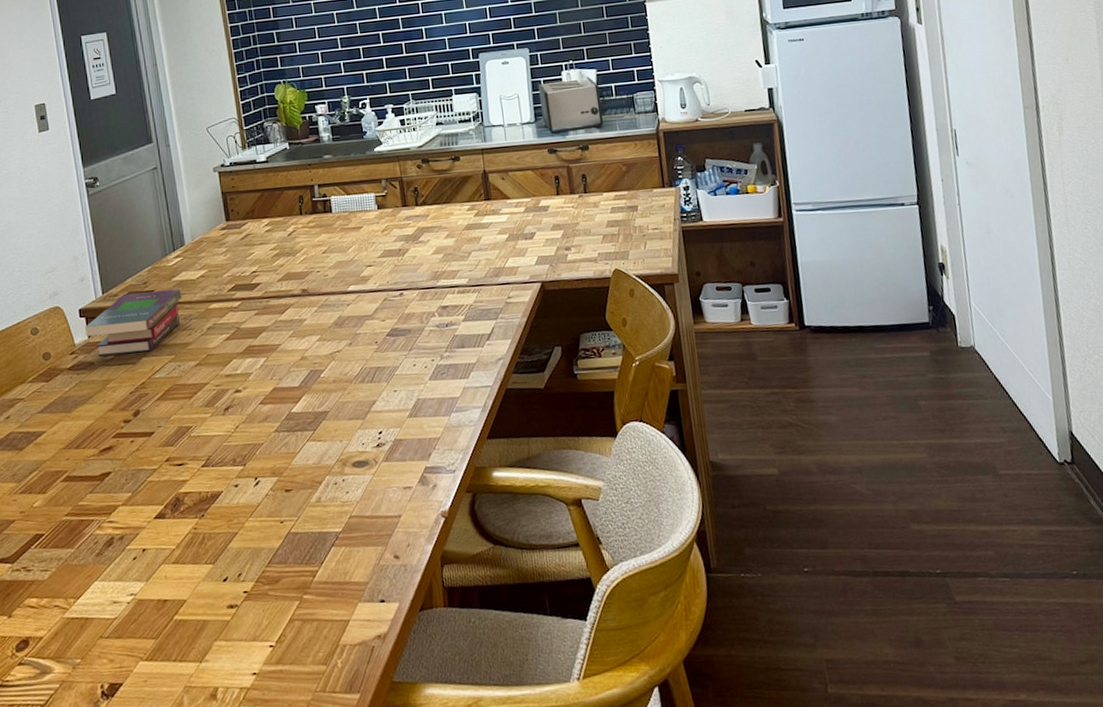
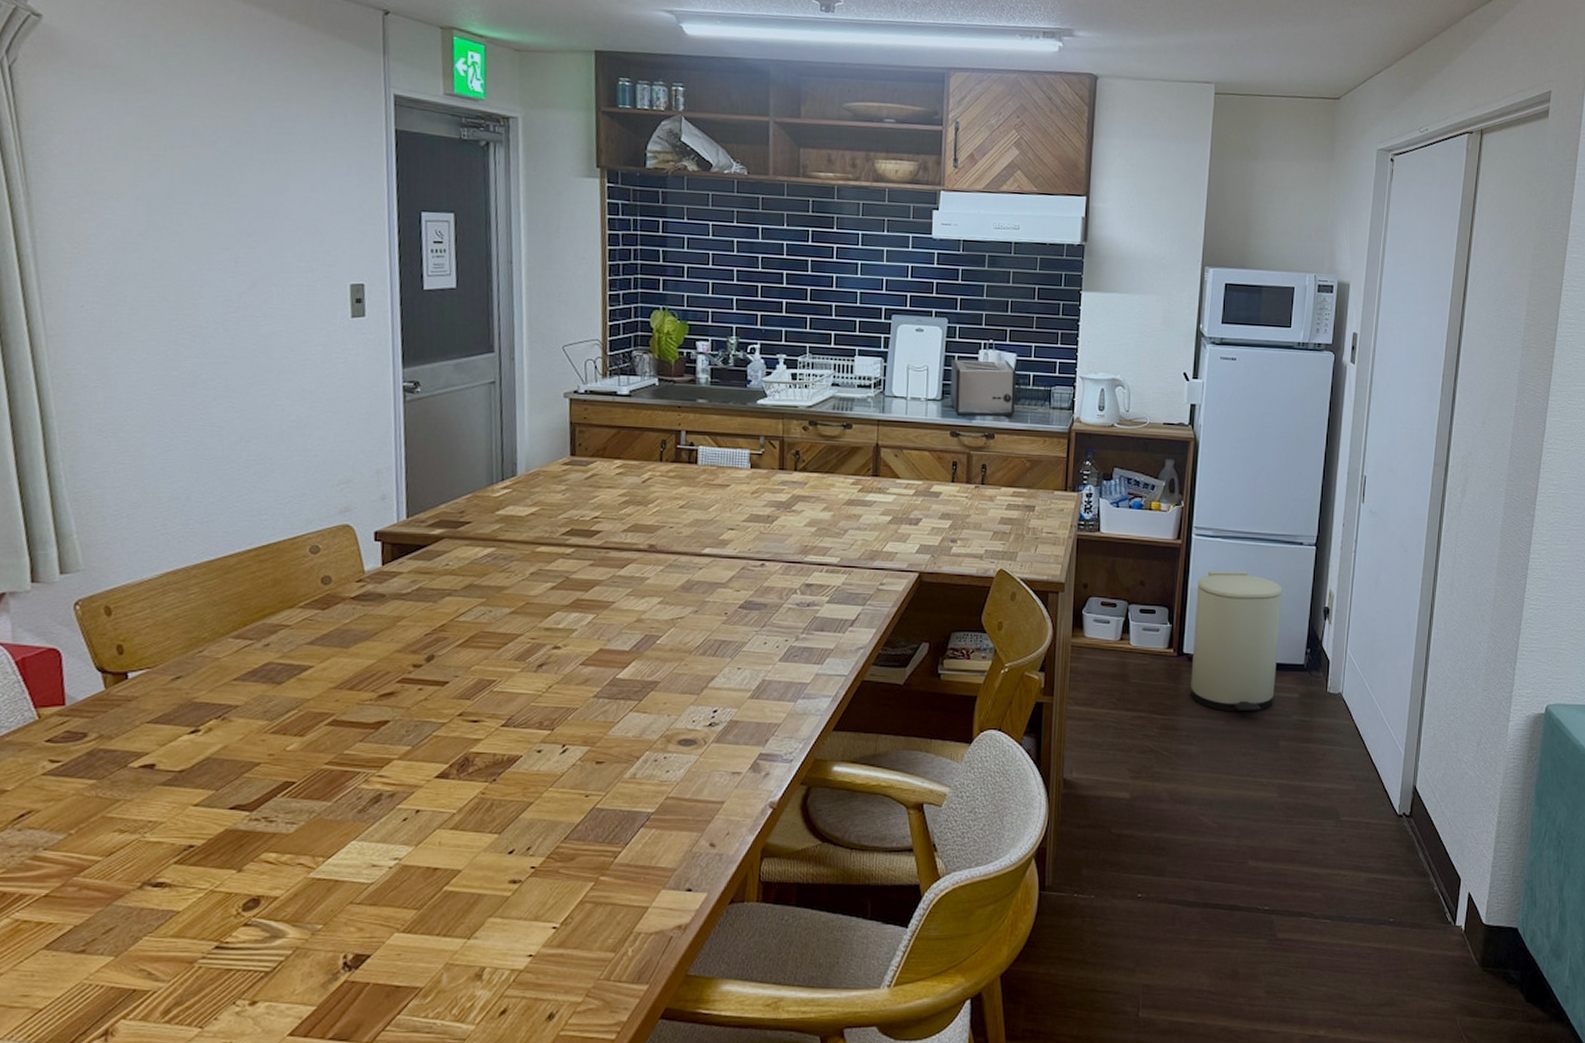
books: present [84,288,182,357] -> none [378,522,505,591]
pedal bin: none [806,239,905,379] -> present [1191,571,1282,712]

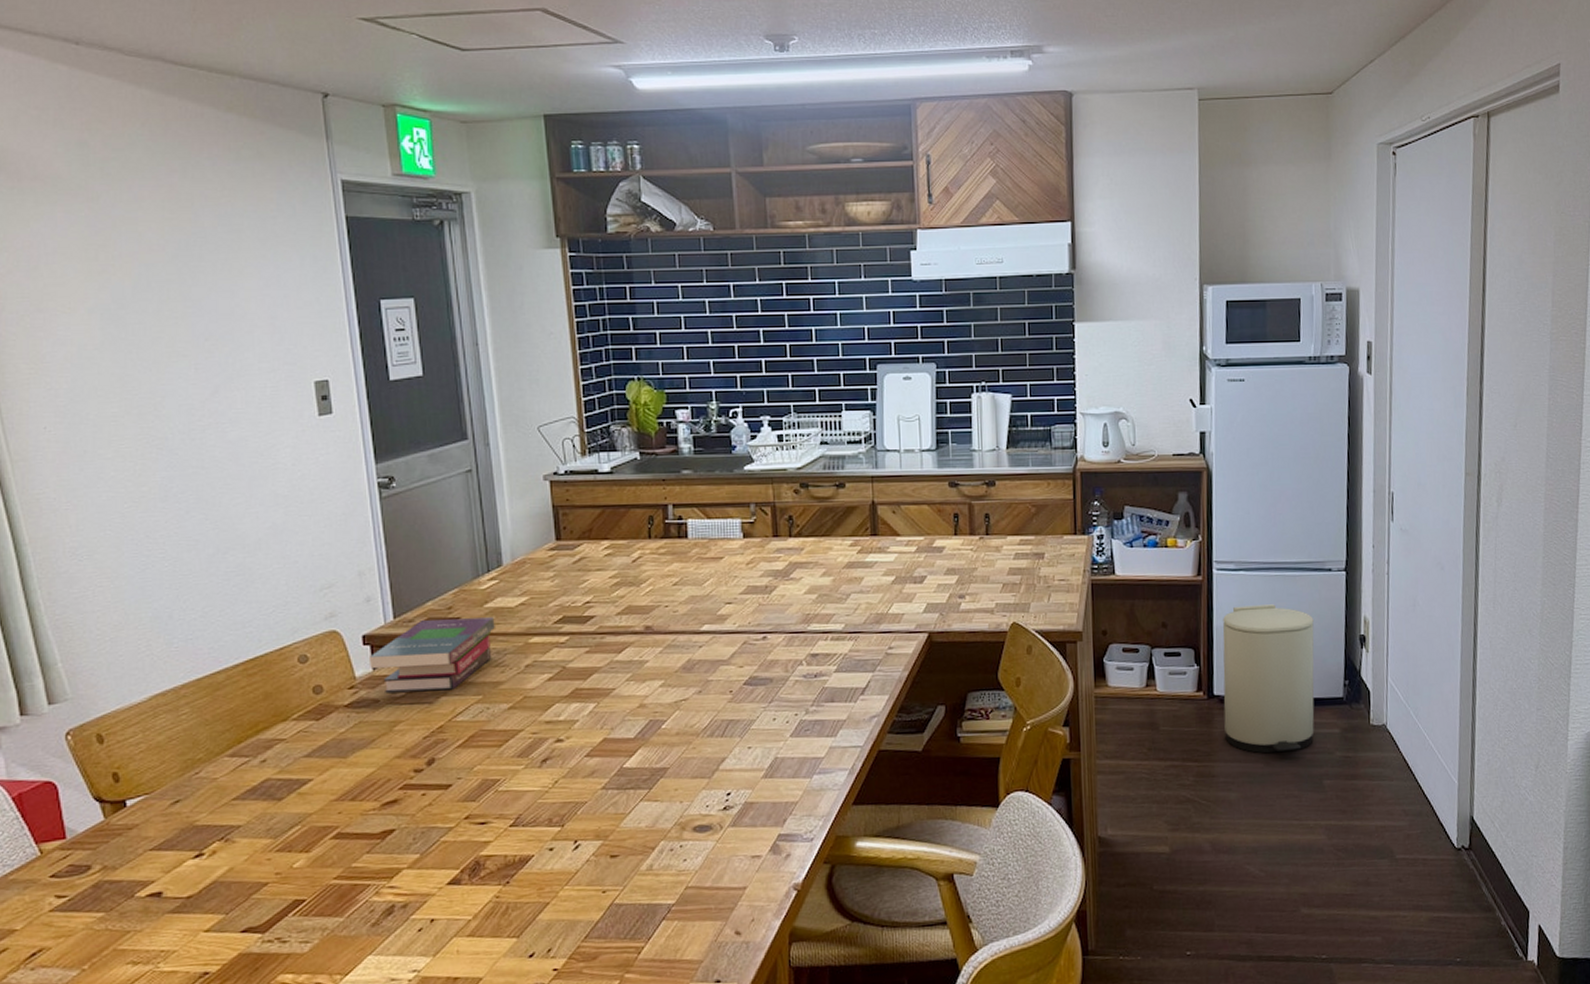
books: none [378,522,505,591] -> present [368,617,495,693]
toaster: present [950,358,1017,418] -> none [942,402,1014,466]

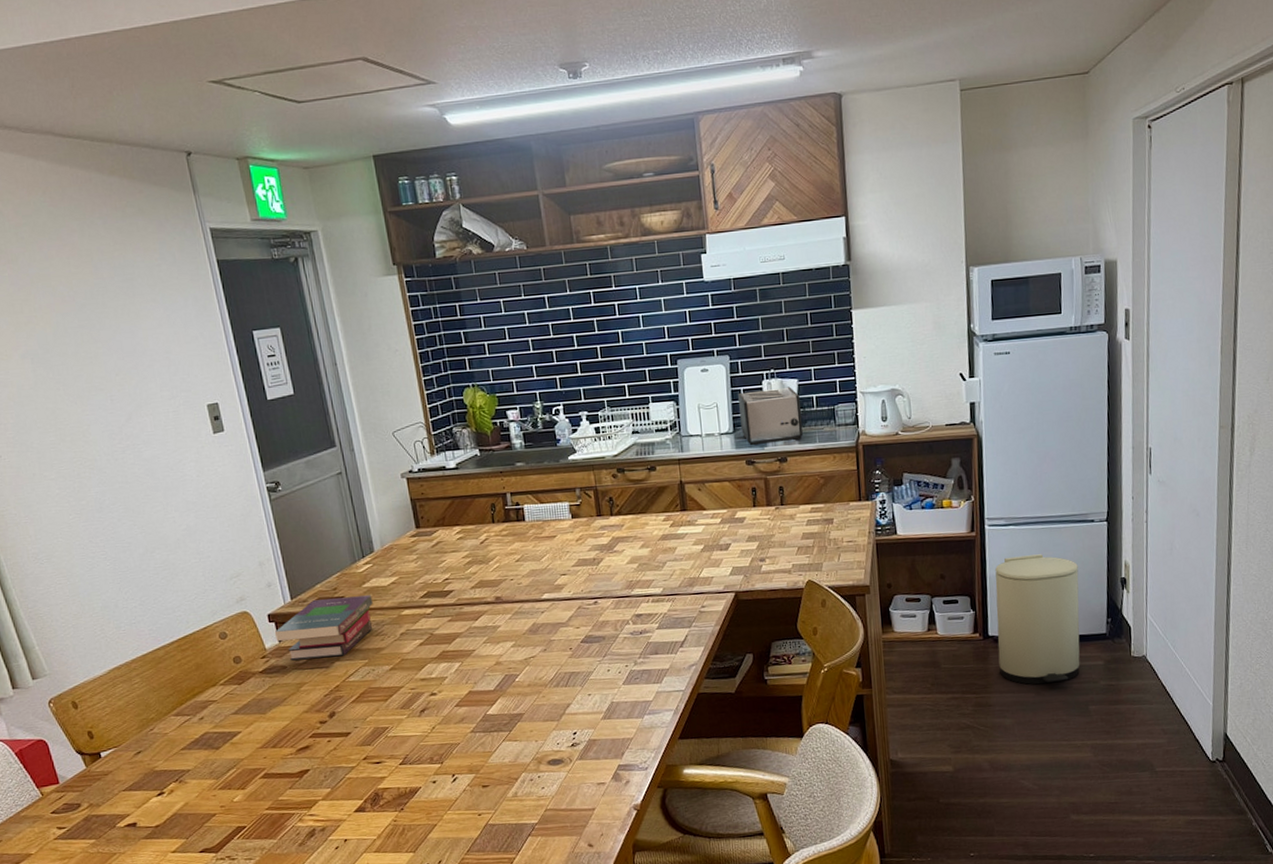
toaster: none [942,402,1014,466] -> present [737,386,803,446]

